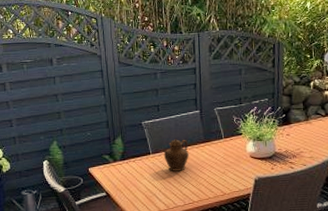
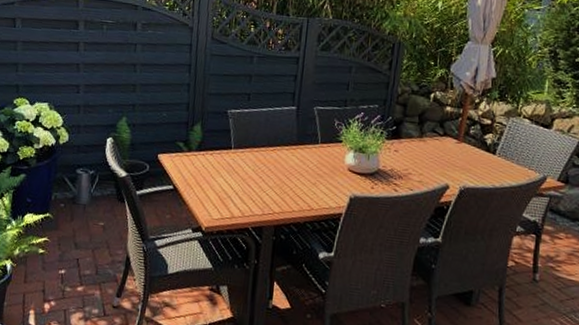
teapot: present [161,138,189,171] -> none [245,135,277,174]

